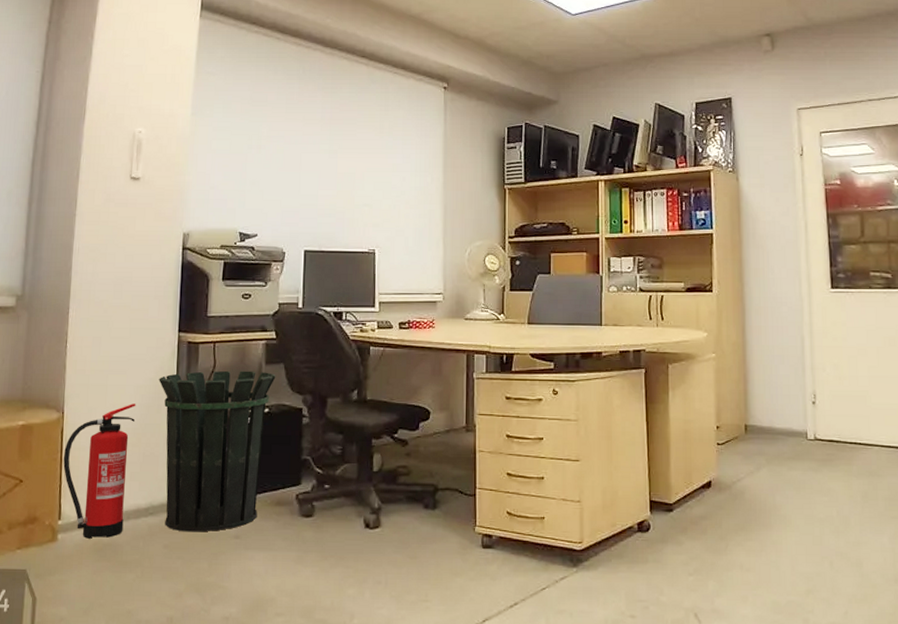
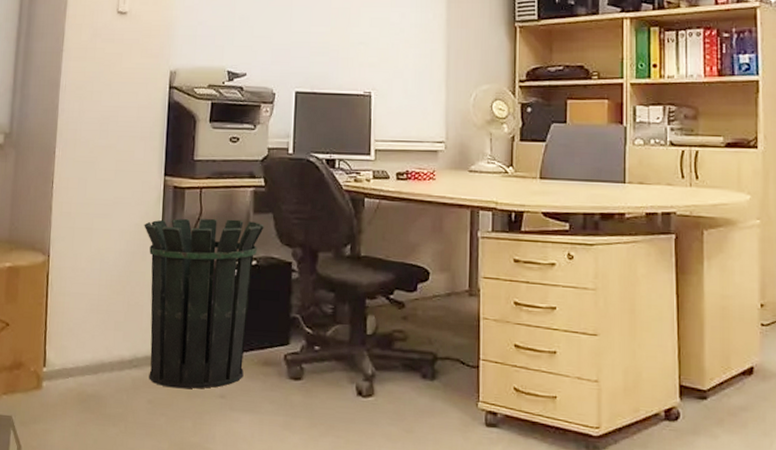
fire extinguisher: present [63,404,136,539] -> none [48,249,121,389]

